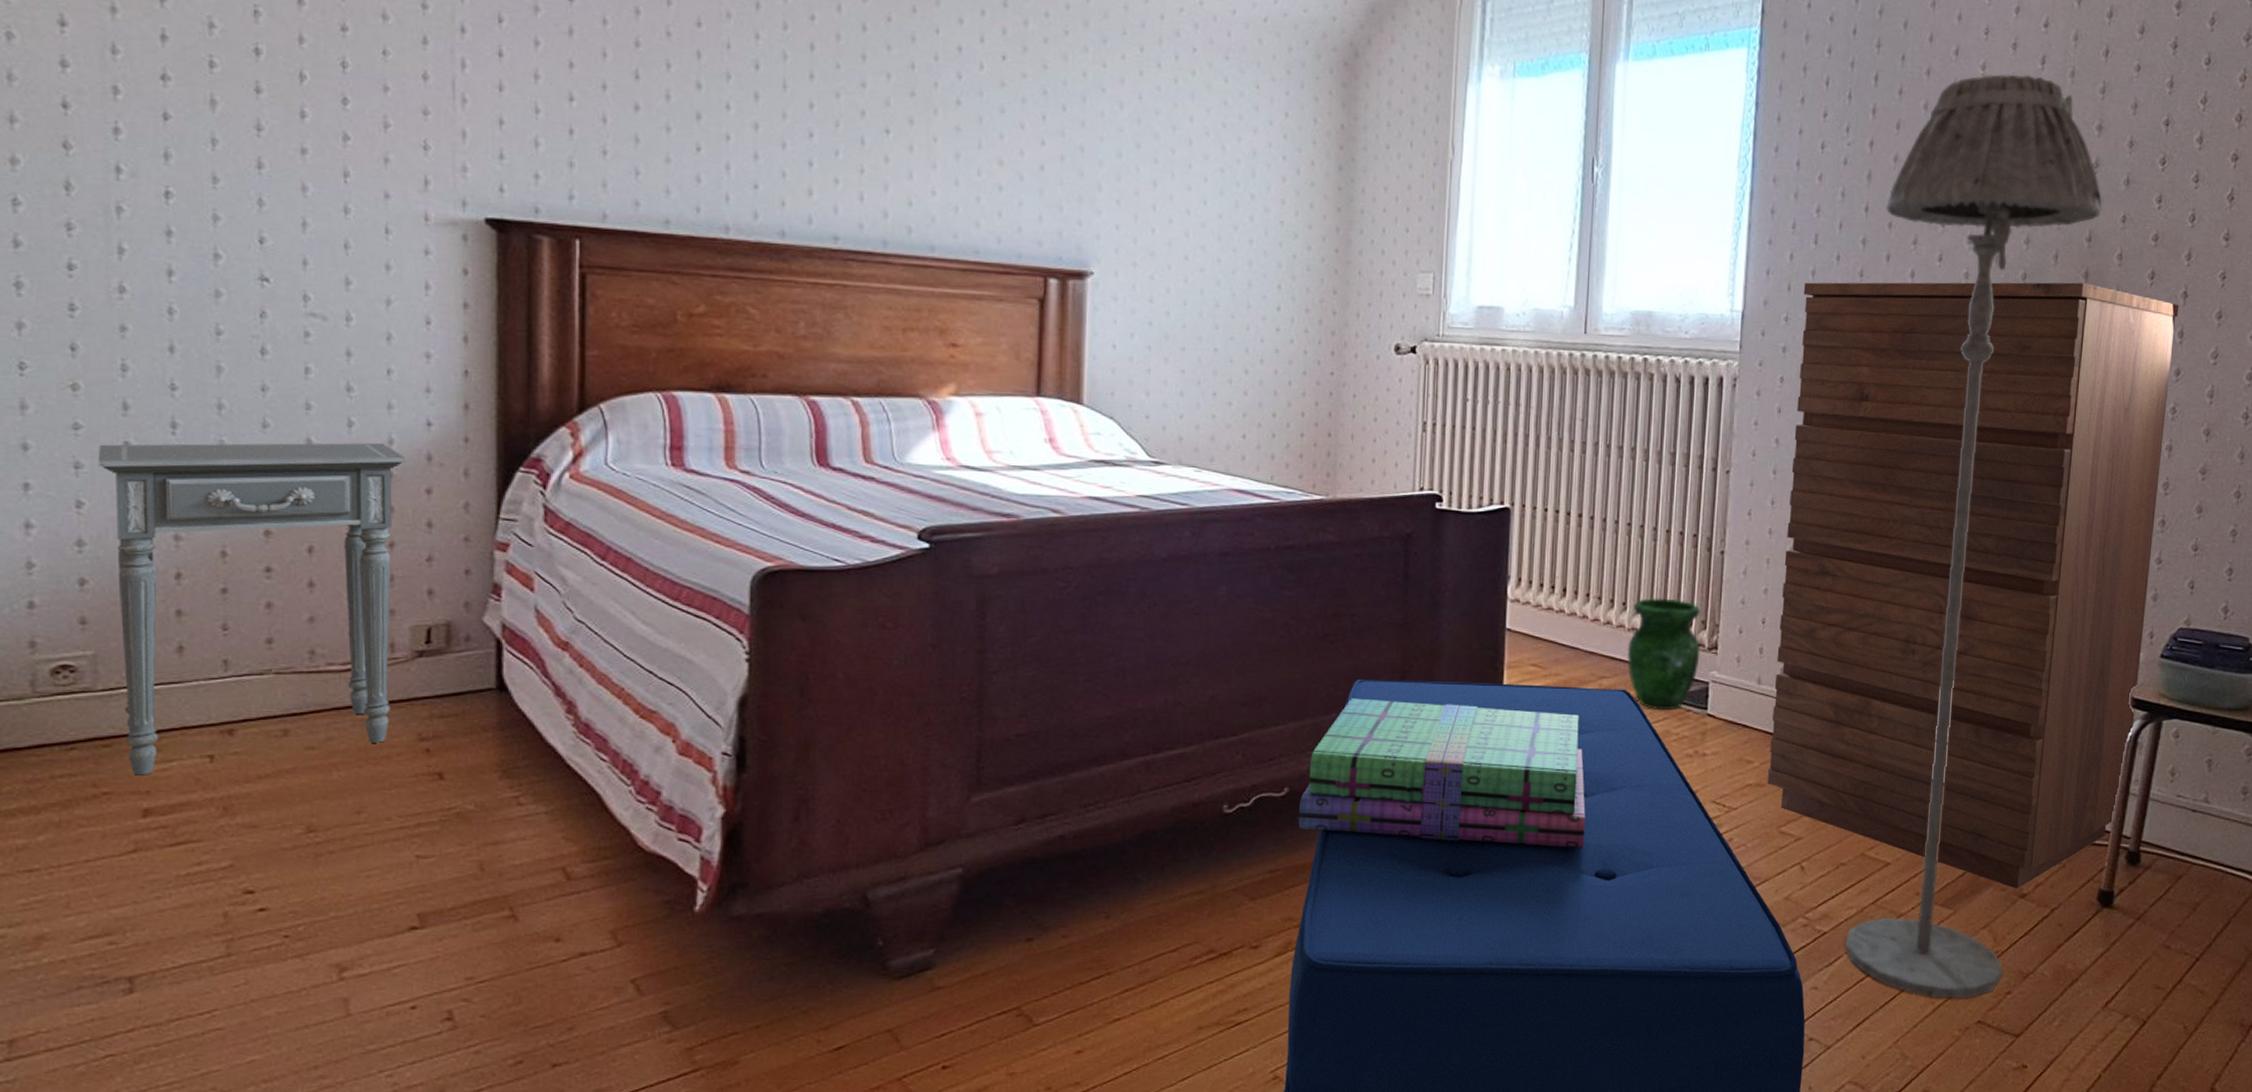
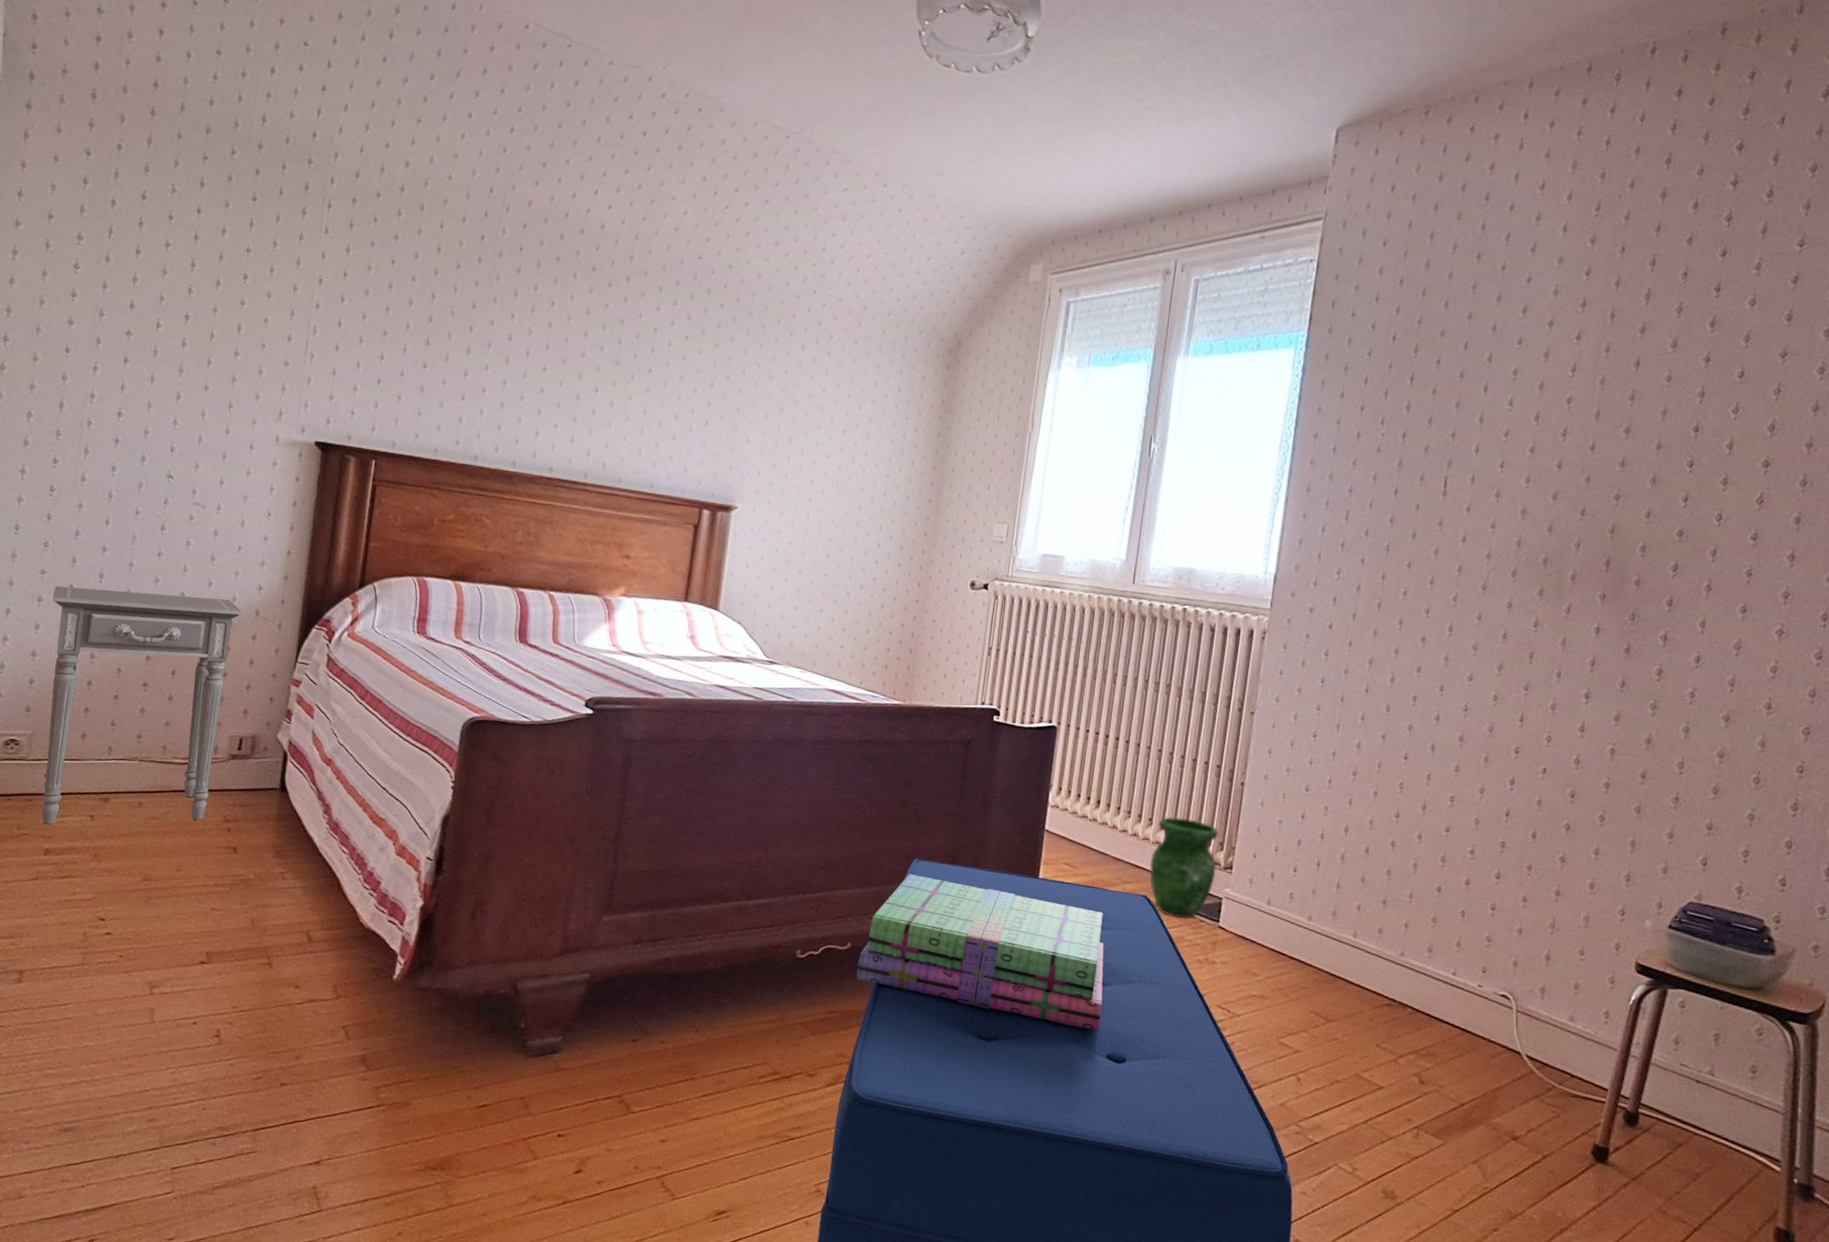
dresser: present [1767,282,2179,889] -> none [1270,552,1702,1131]
floor lamp: present [1844,74,2102,999] -> none [1334,379,1627,1229]

